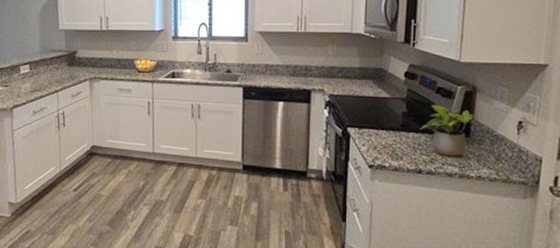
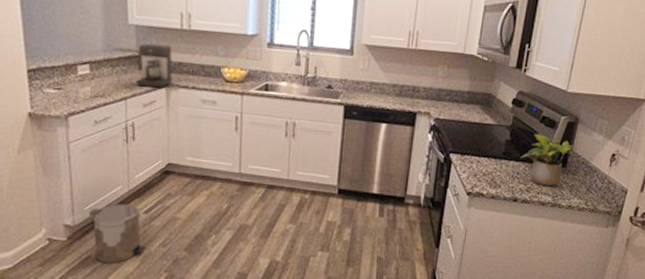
trash can: none [28,182,76,238] -> present [88,203,147,264]
coffee maker: none [66,43,95,81] -> present [136,43,173,88]

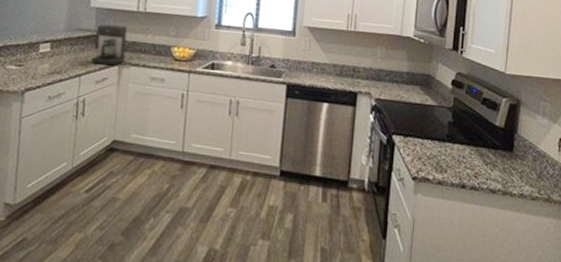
trash can: present [88,203,147,264] -> none [29,181,84,248]
potted plant: present [520,132,574,186] -> none [465,114,519,172]

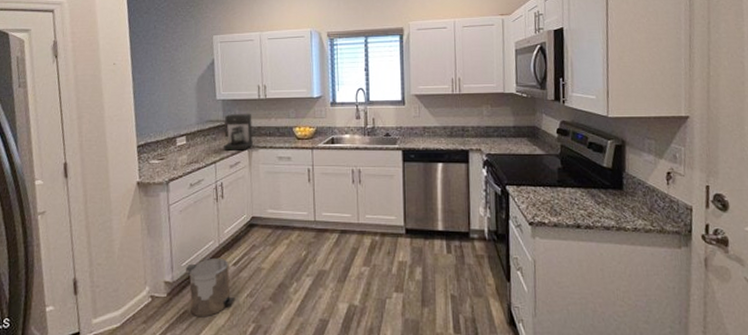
trash can: none [29,181,84,248] -> present [185,257,236,318]

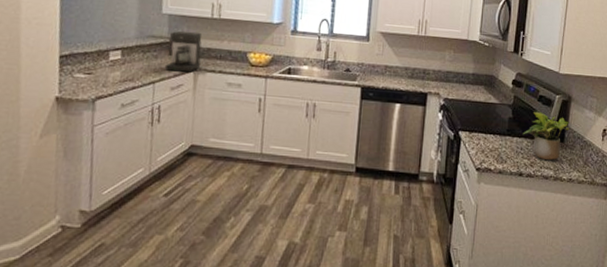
trash can: present [185,257,236,318] -> none [106,187,164,252]
potted plant: none [575,158,627,210] -> present [522,110,570,161]

